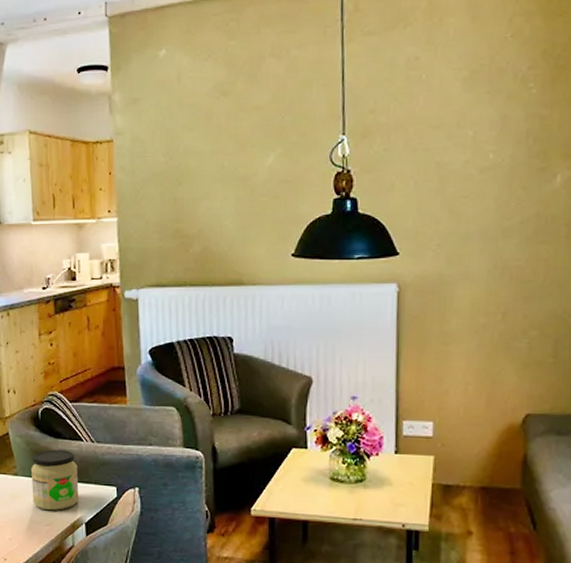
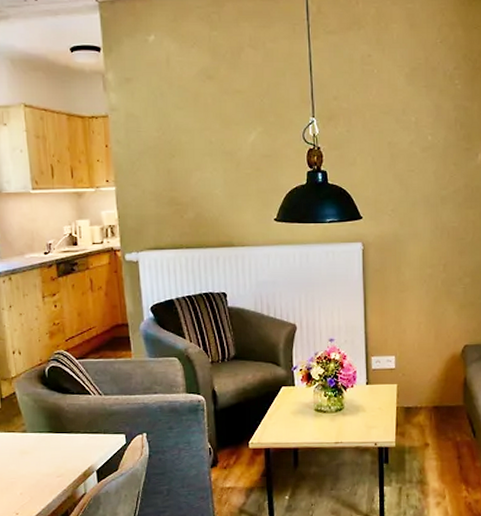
jar: present [30,450,79,510] -> none [39,404,89,462]

